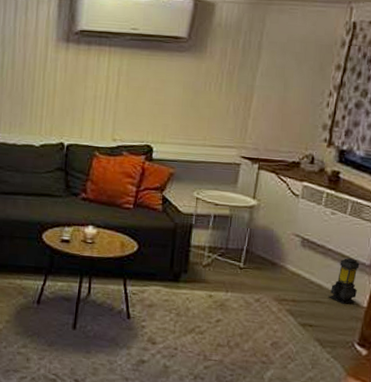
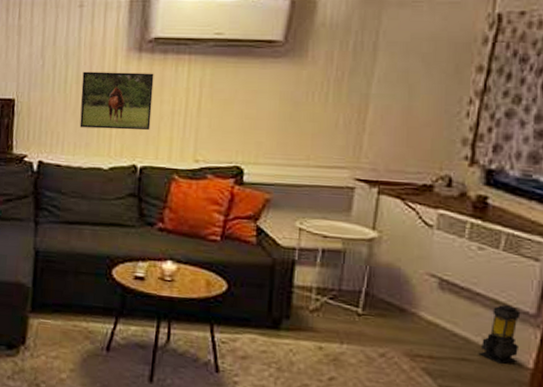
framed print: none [14,58,80,113] -> present [79,71,154,131]

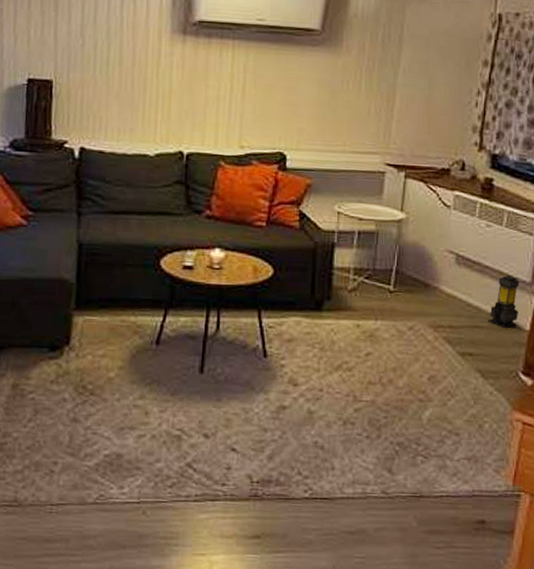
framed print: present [79,71,154,131] -> none [123,53,199,116]

